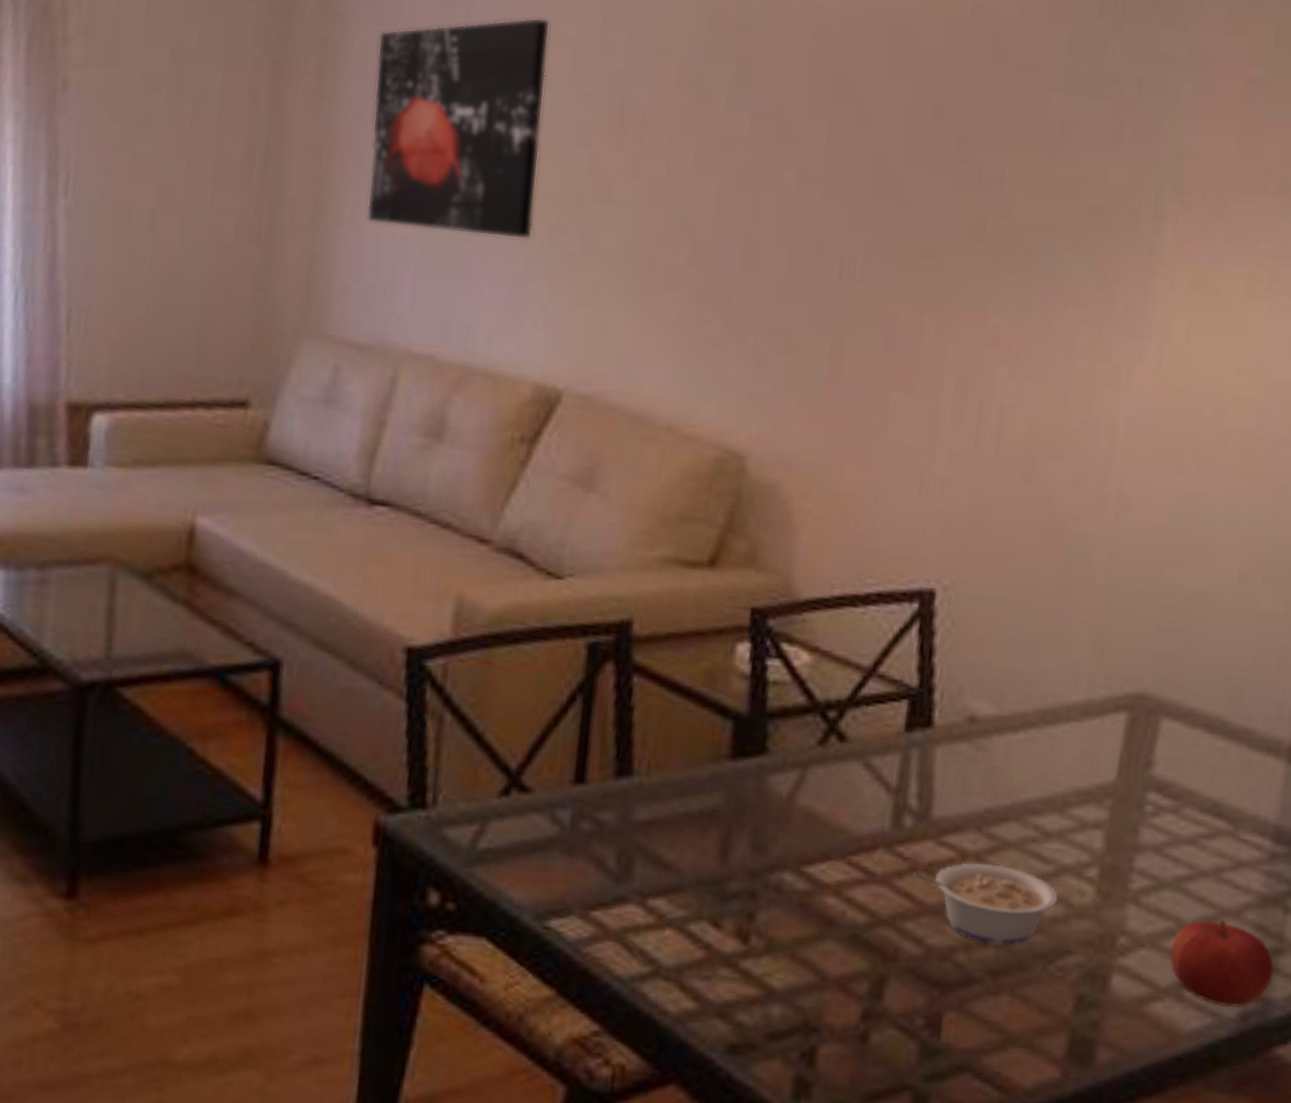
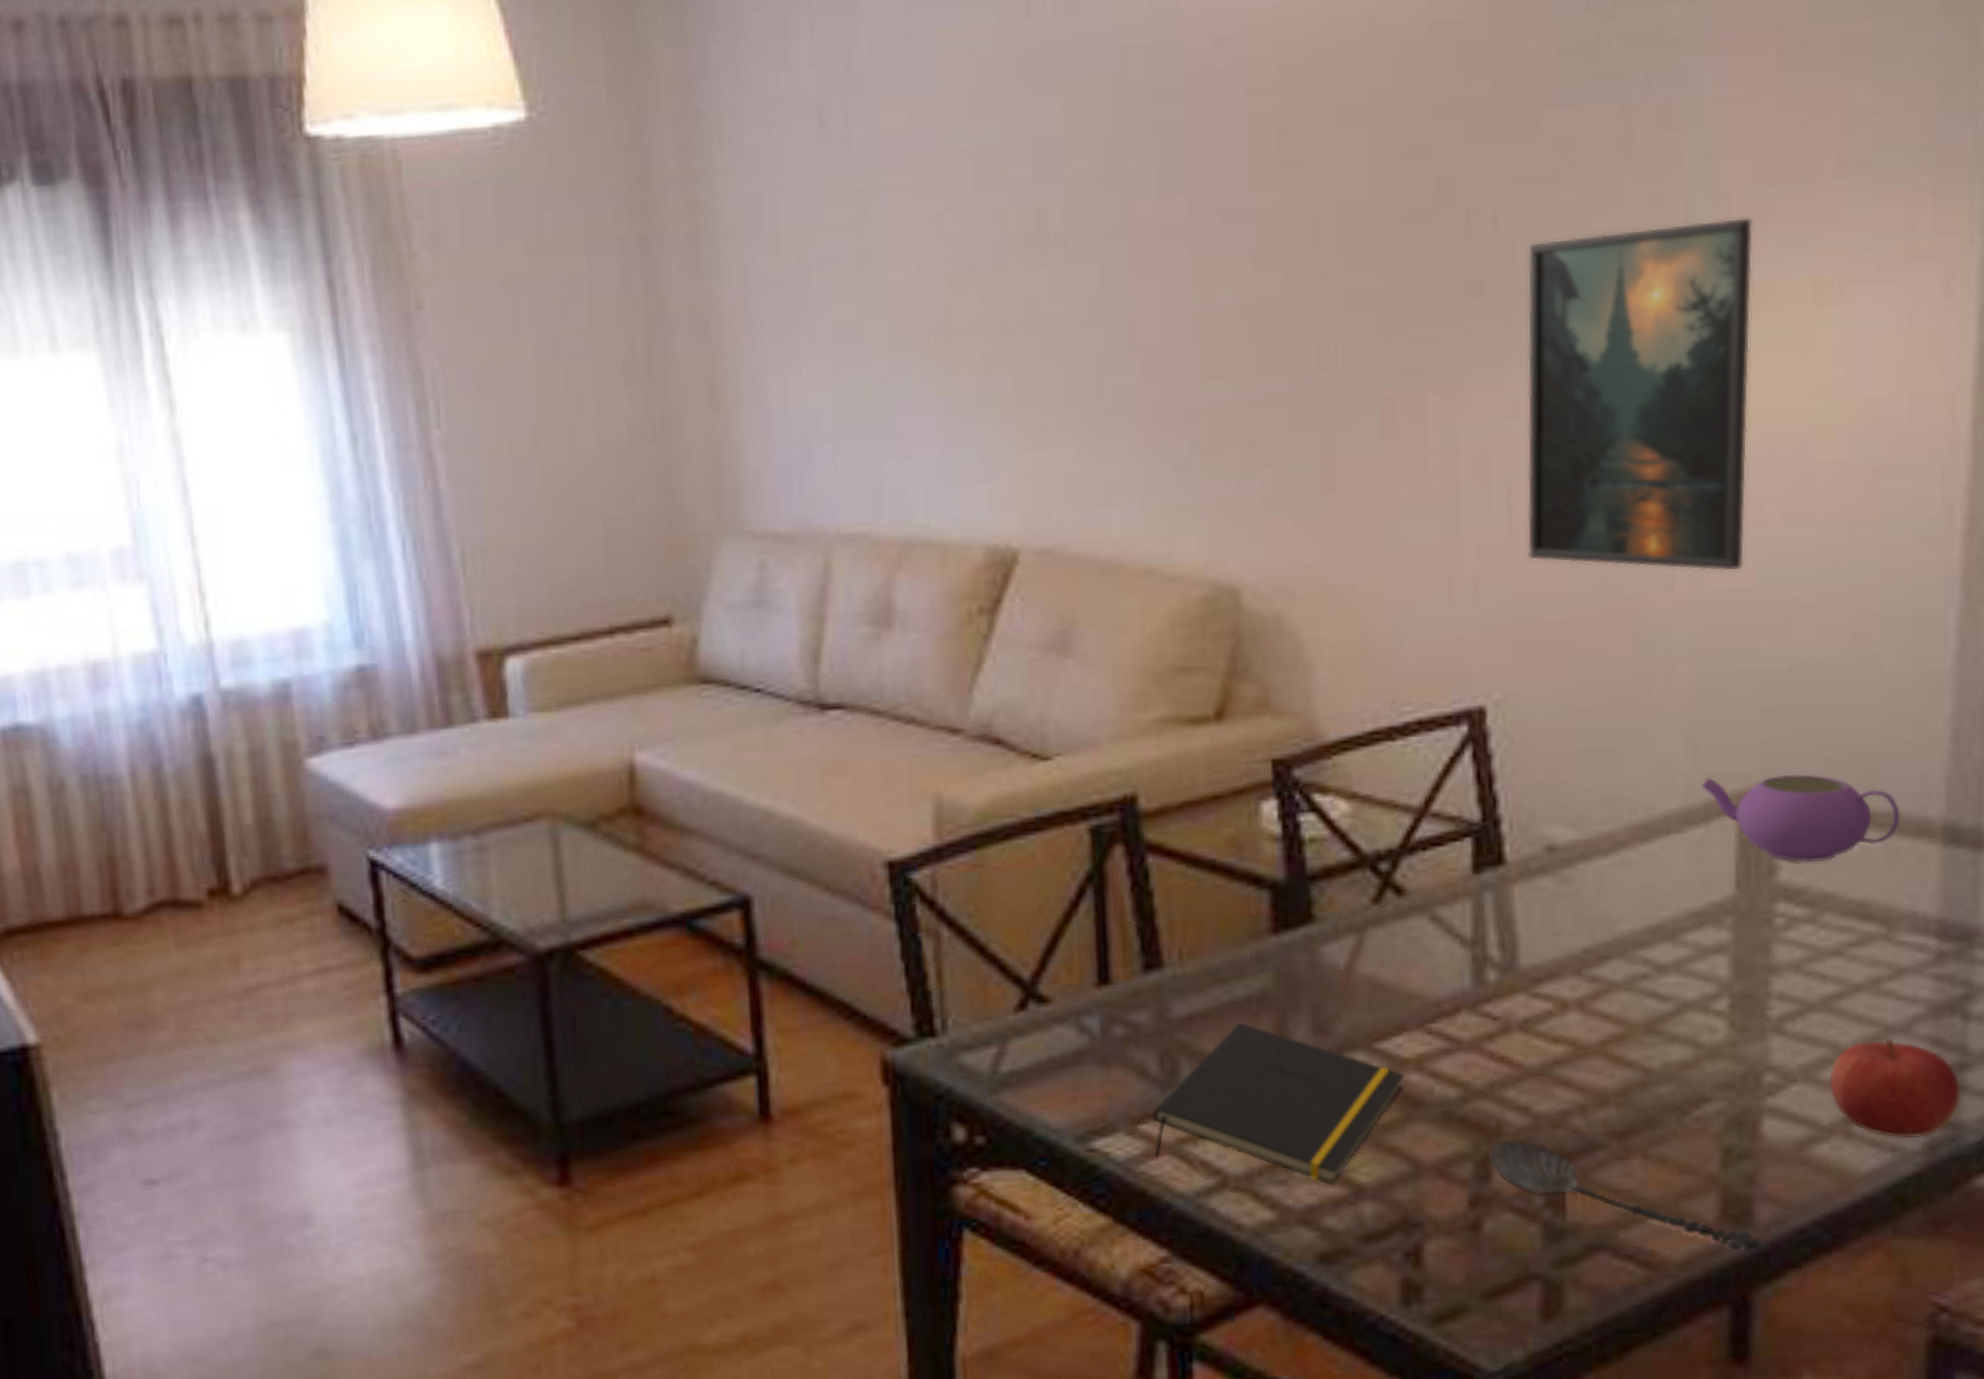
wall art: present [367,17,551,240] -> none [751,133,958,397]
notepad: none [600,832,823,986] -> present [1152,1022,1404,1186]
spoon: none [883,965,1101,1088] -> present [1488,1140,1767,1253]
legume: present [913,862,1058,946] -> none [1506,1010,1685,1103]
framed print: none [988,203,1208,508] -> present [1526,216,1754,572]
teapot: none [1102,678,1258,763] -> present [1701,774,1900,863]

